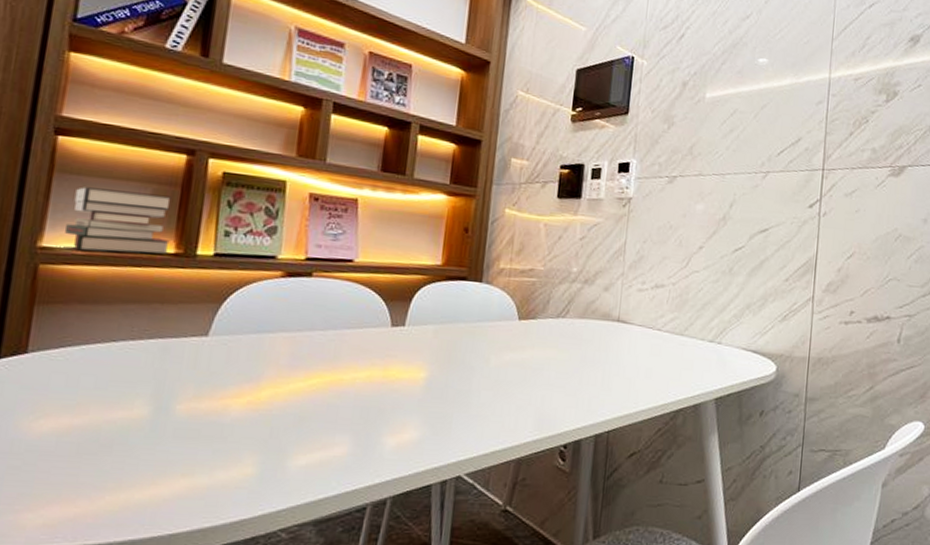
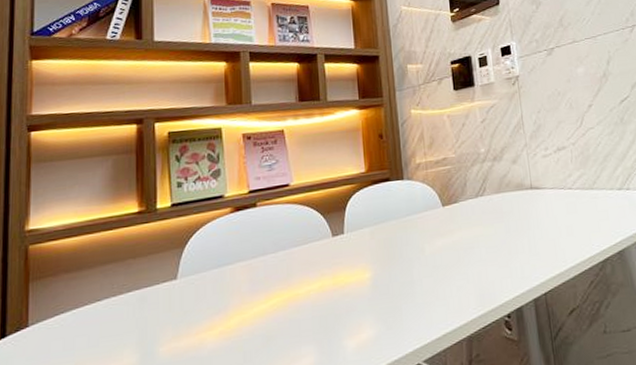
books: present [64,187,172,255] -> none [45,162,133,227]

